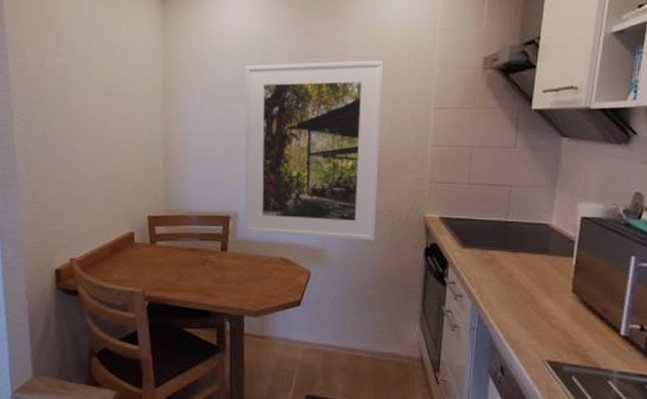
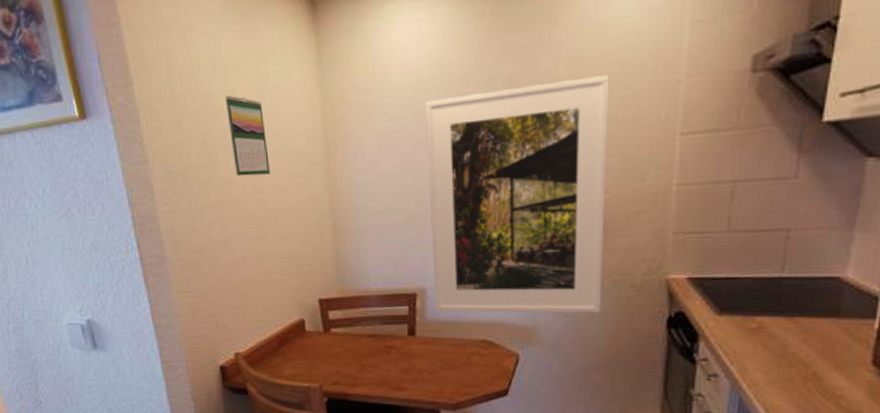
calendar: none [83,44,116,110] -> present [225,95,270,177]

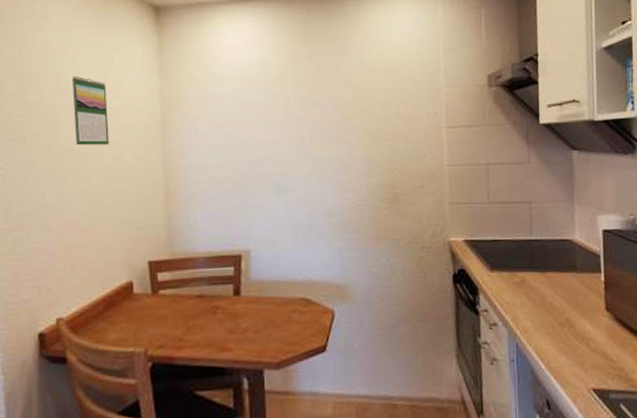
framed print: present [424,75,610,313] -> none [249,82,400,272]

